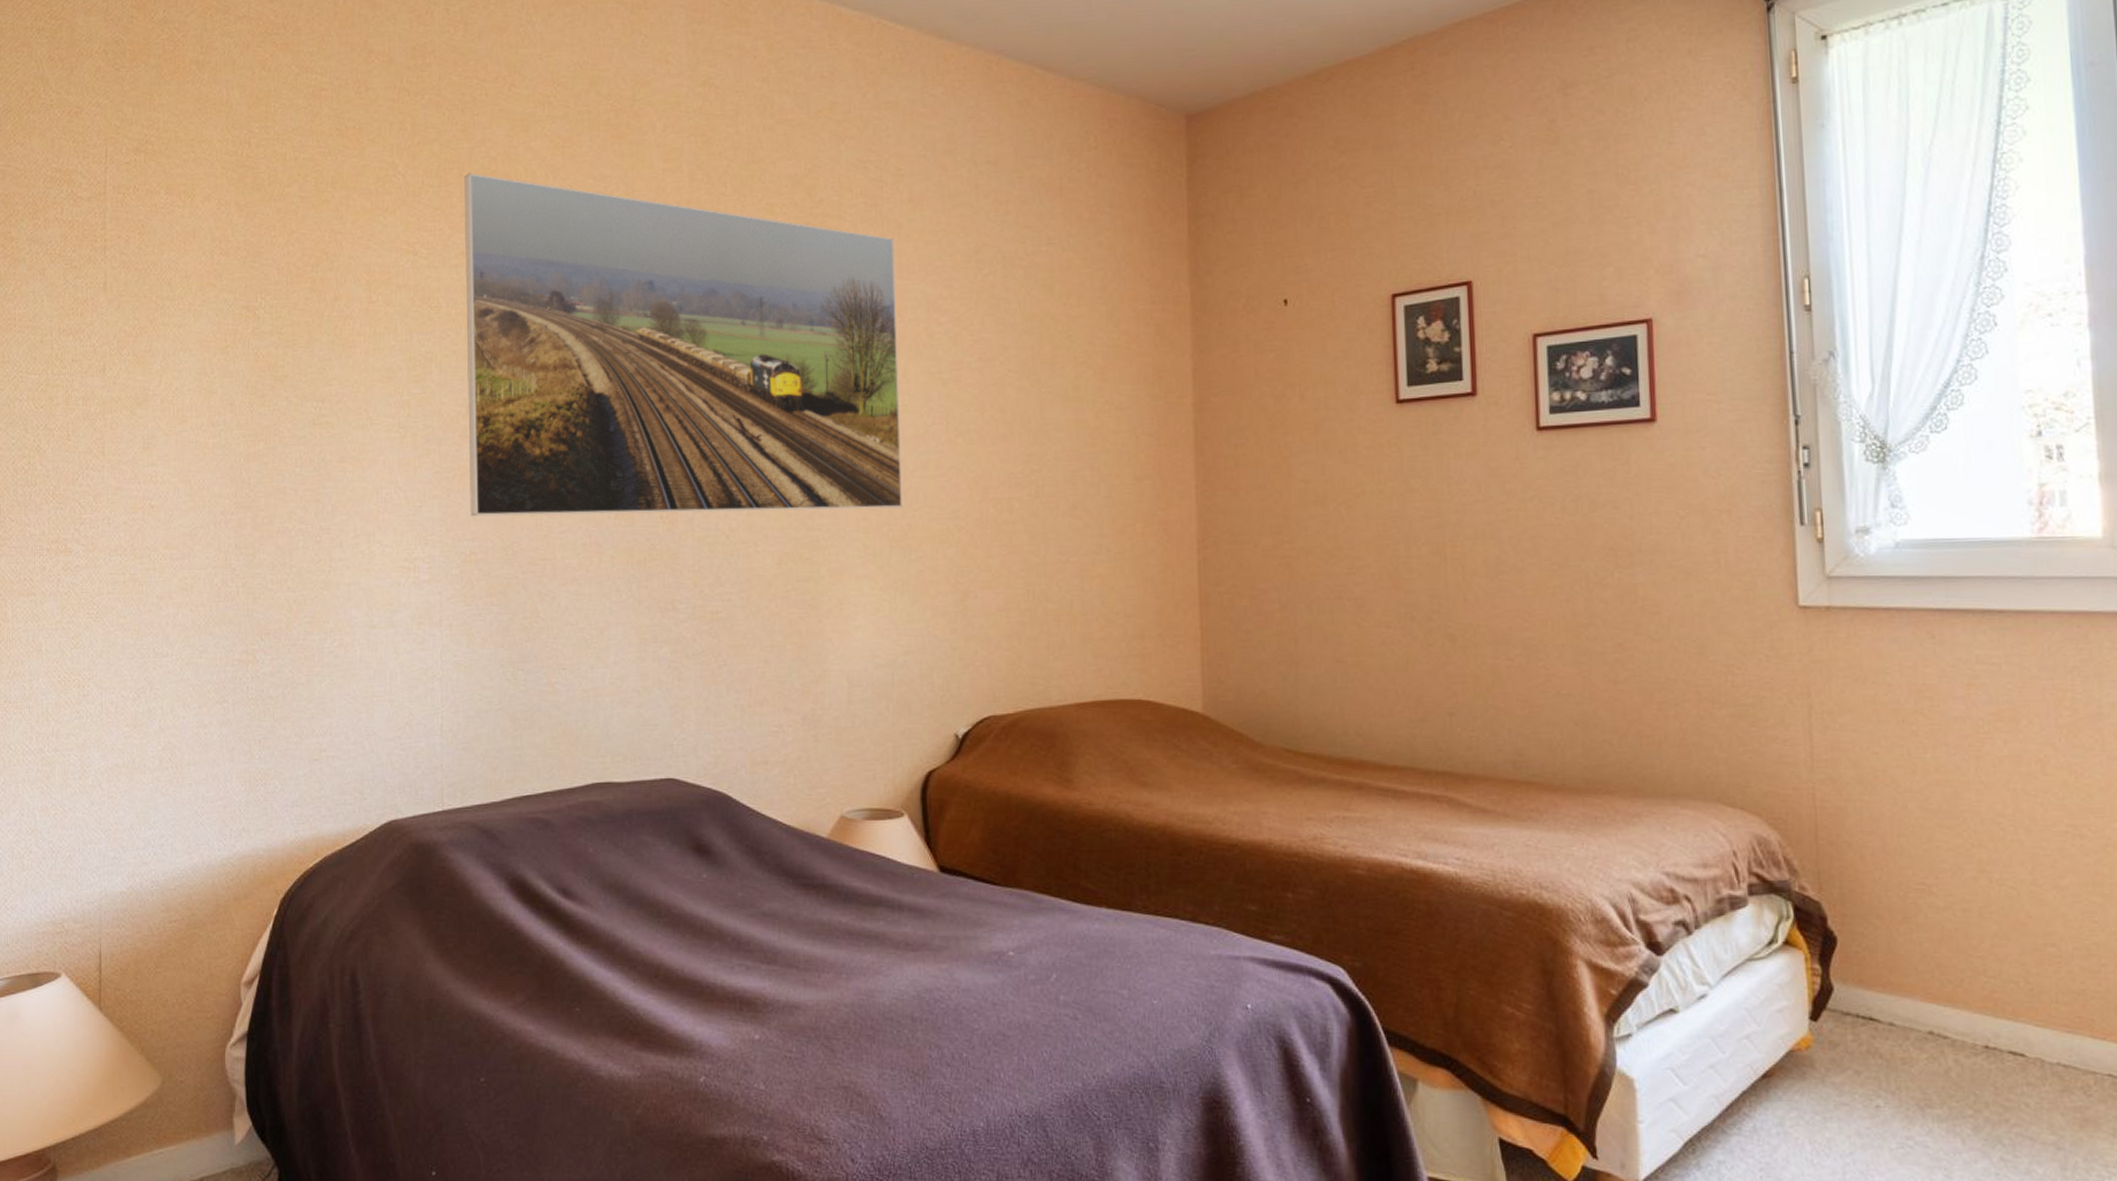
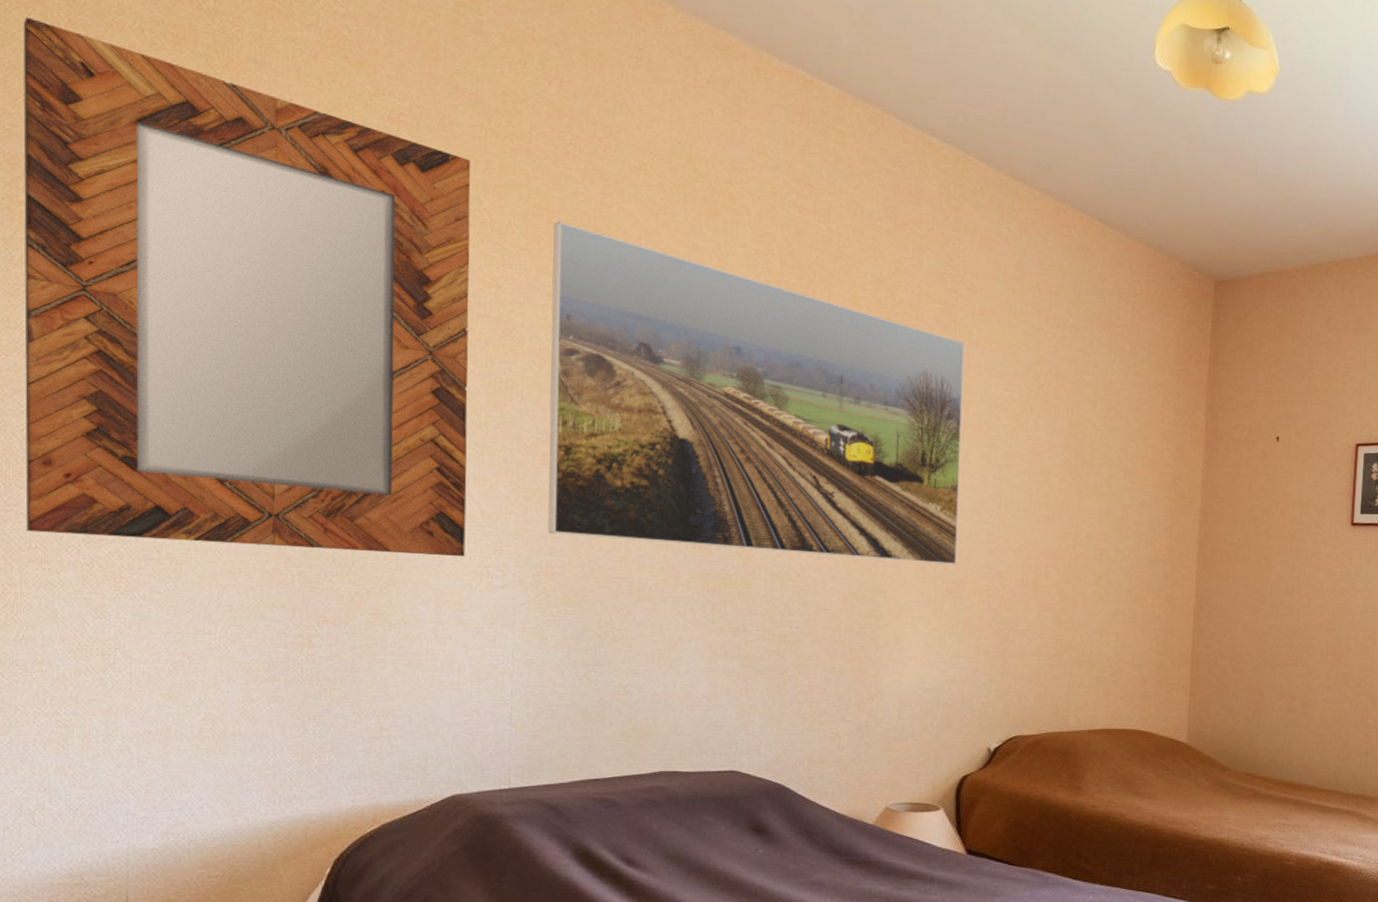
home mirror: none [14,60,393,565] -> present [23,17,471,557]

